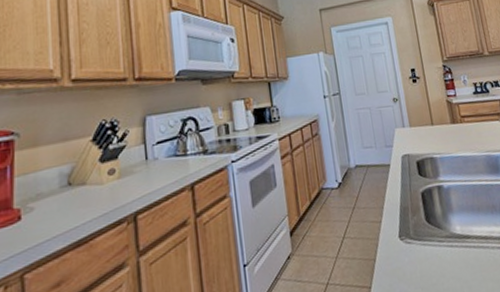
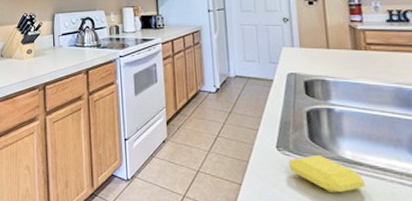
soap bar: none [410,235,474,273] -> present [288,154,365,193]

